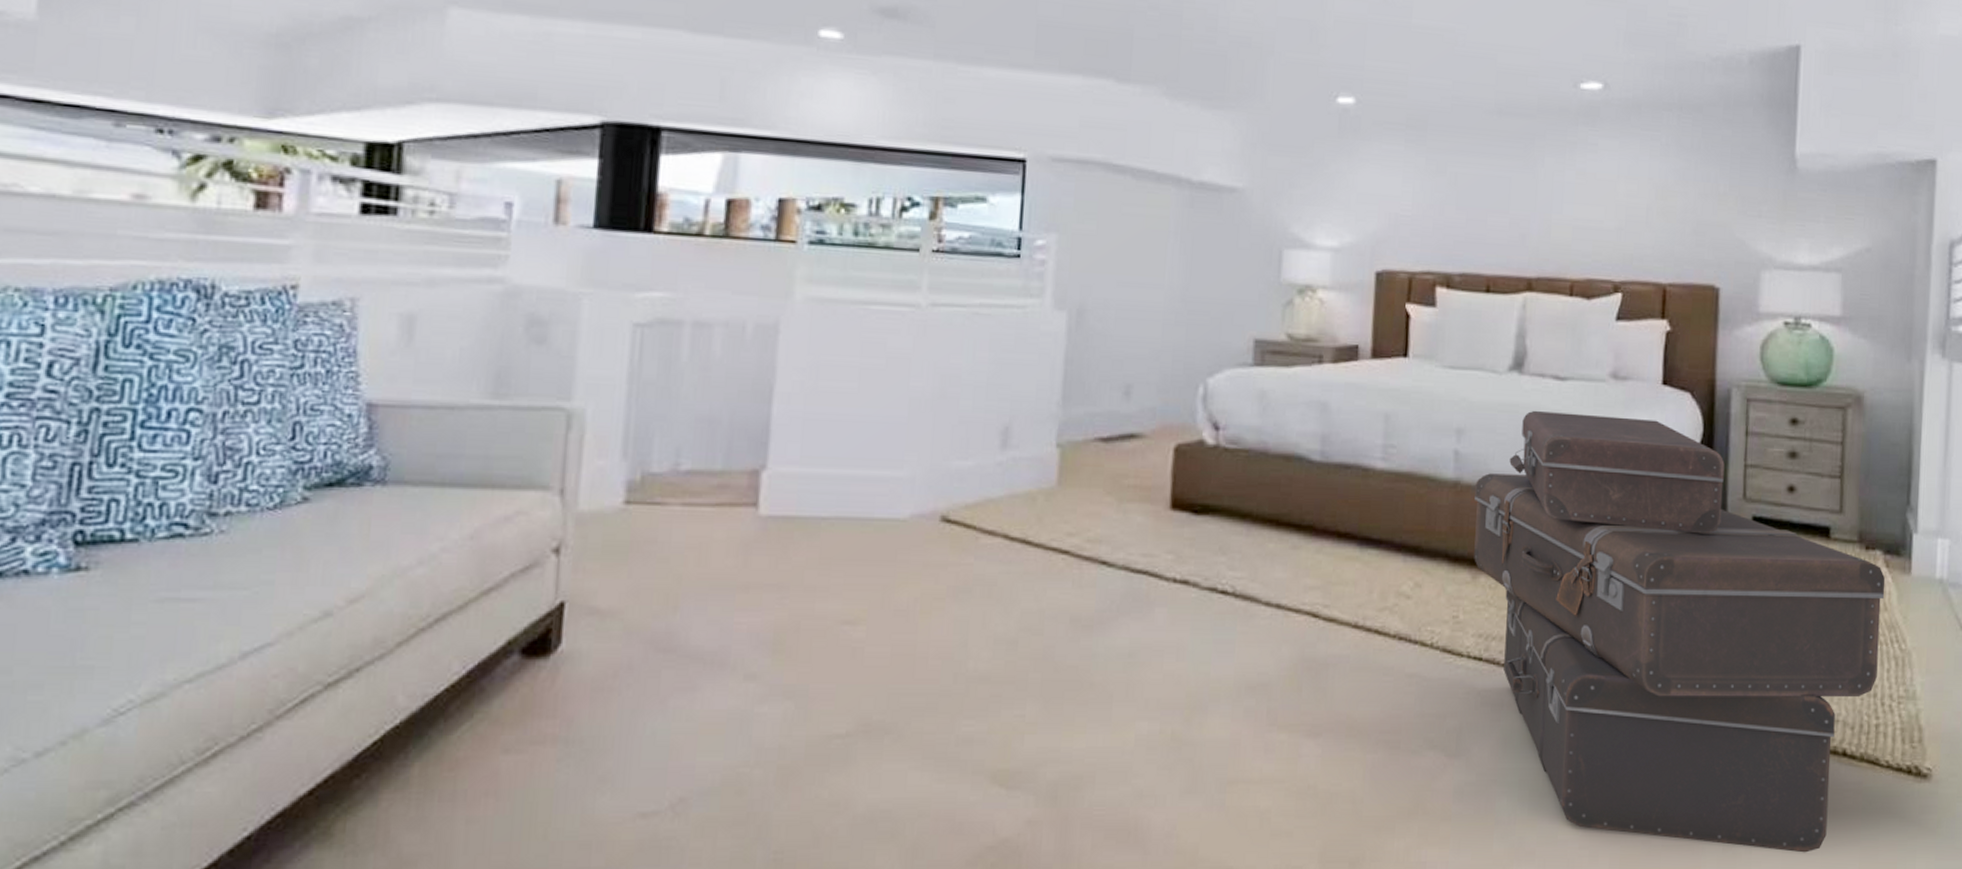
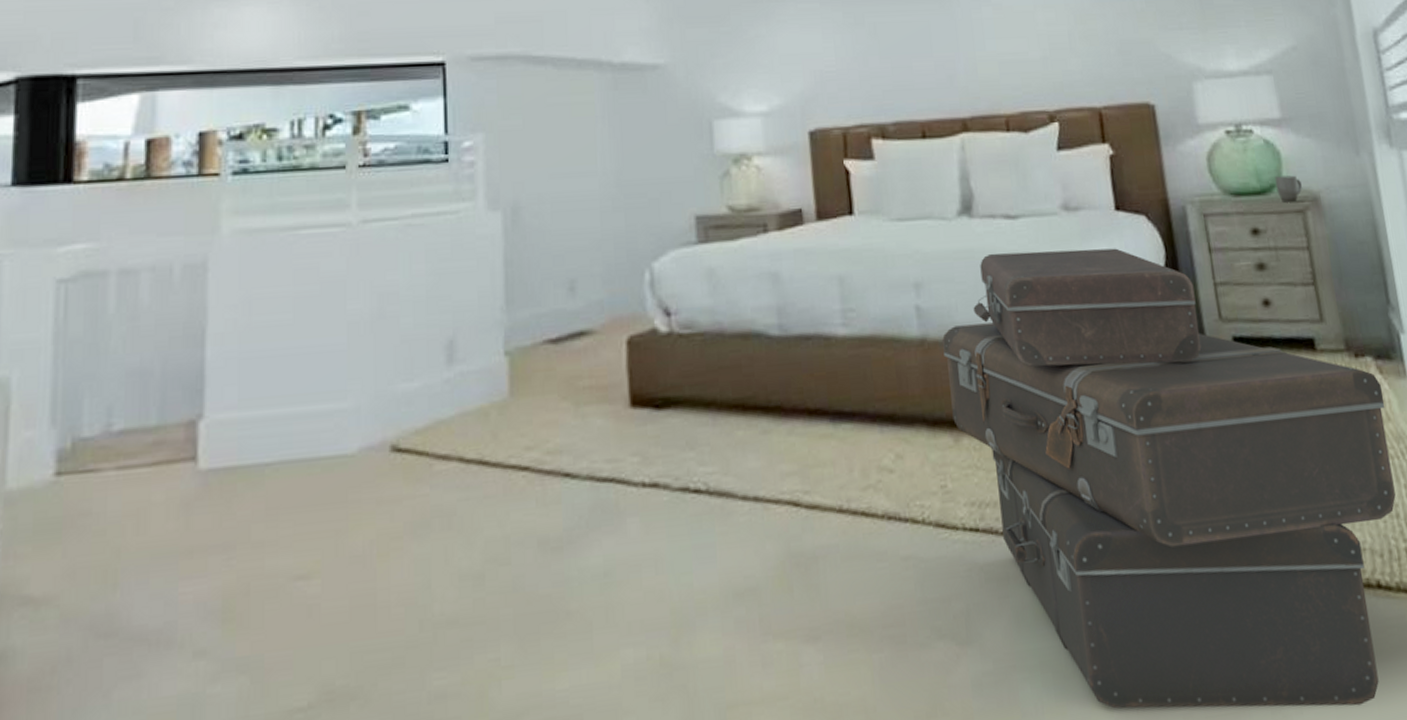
mug: none [1822,372,1848,398] -> present [1274,175,1302,203]

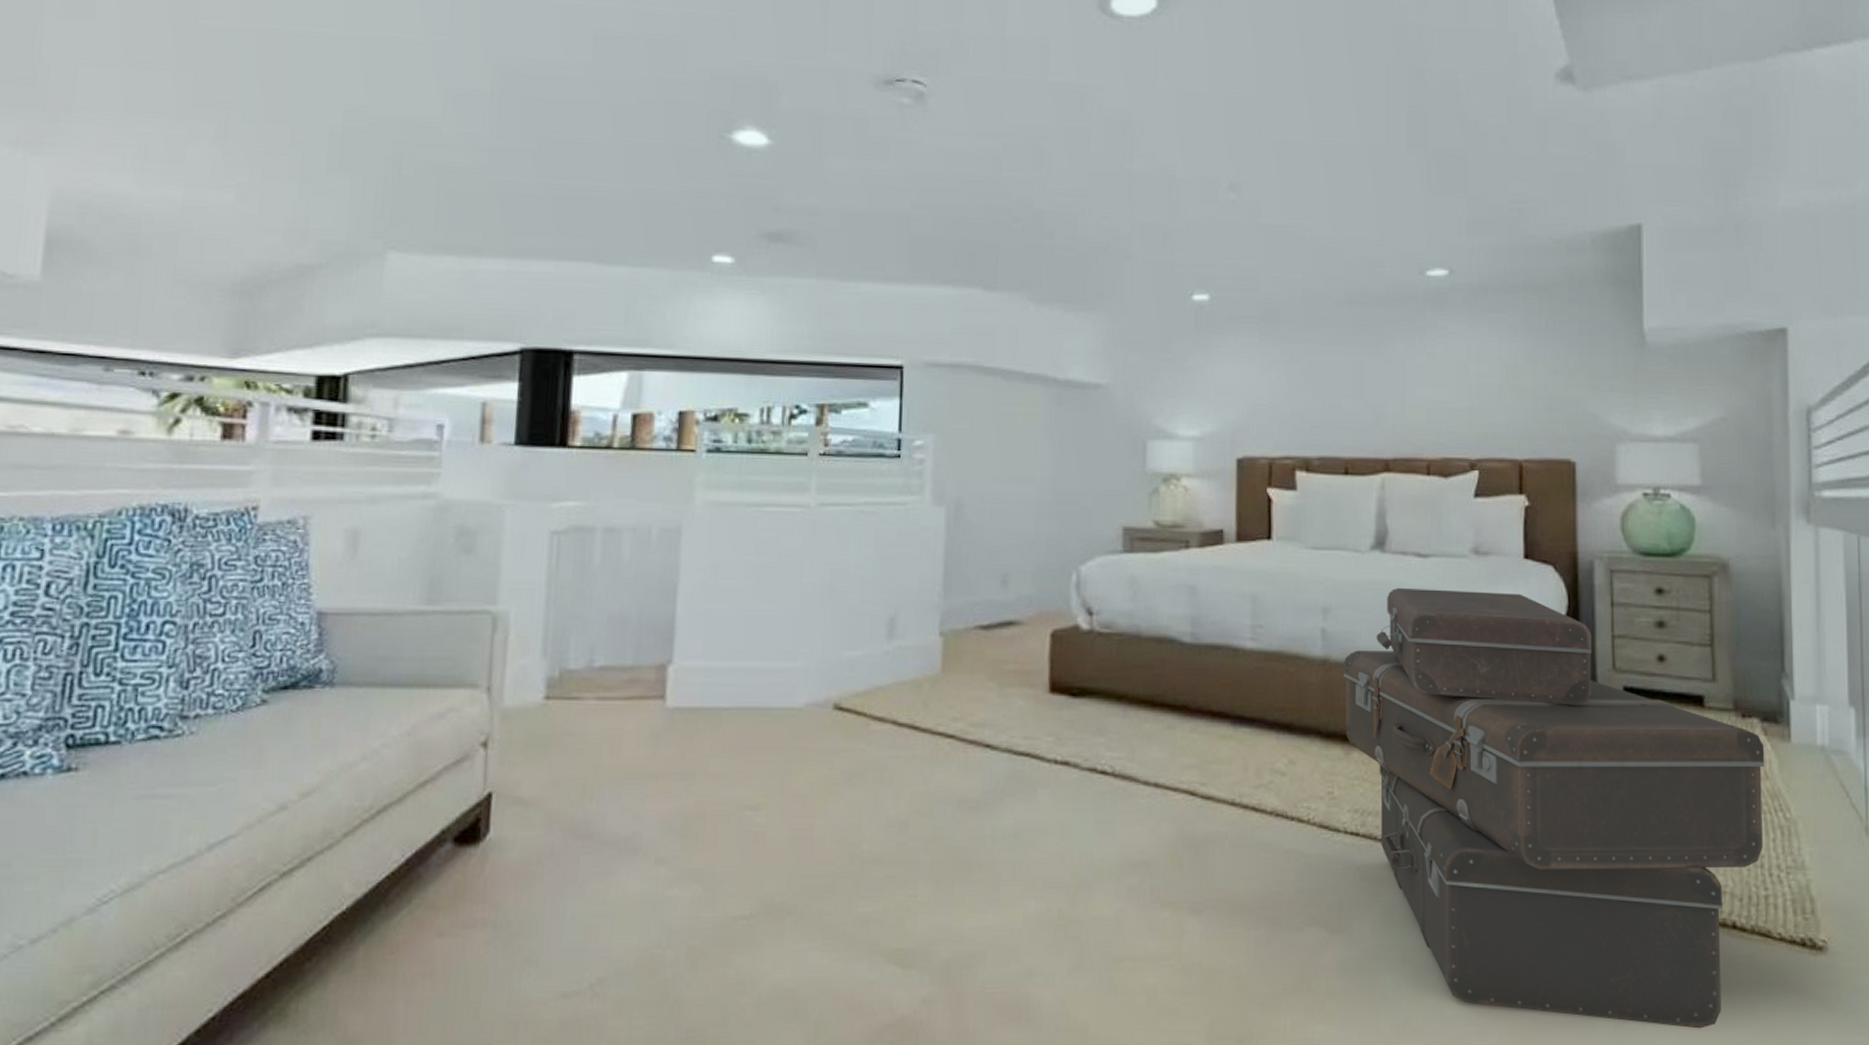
mug: present [1274,175,1302,203] -> none [1686,541,1712,567]

